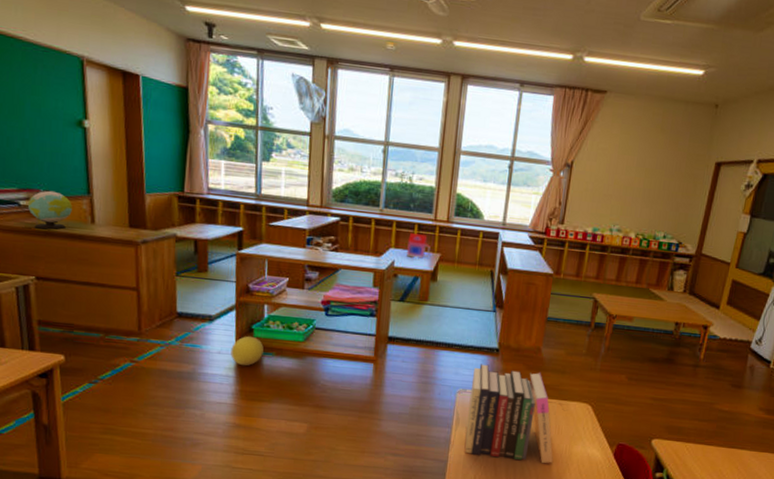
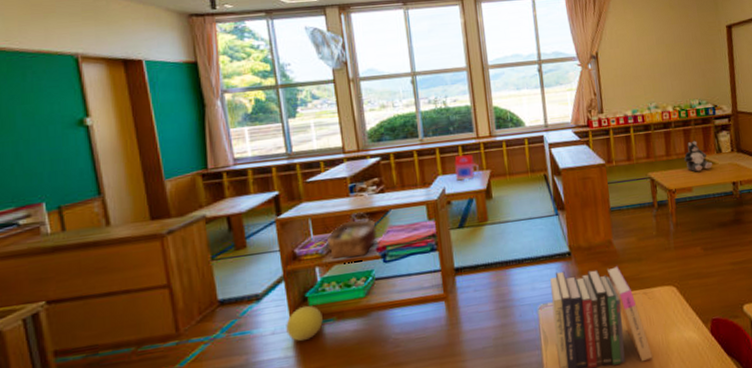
globe: present [27,189,72,230] -> none [28,200,82,247]
woven basket: none [278,264,325,305] -> present [326,212,379,259]
plush toy: none [633,272,660,304] -> present [684,140,712,172]

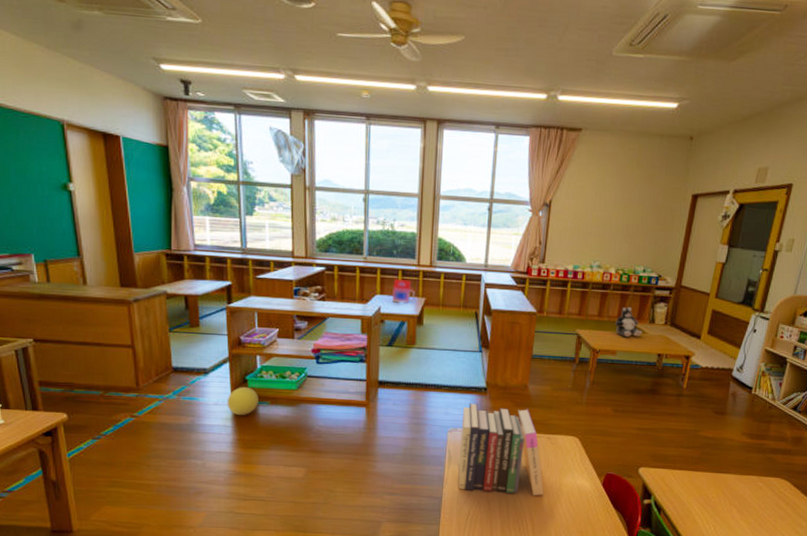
woven basket: present [326,212,379,259] -> none [268,314,315,354]

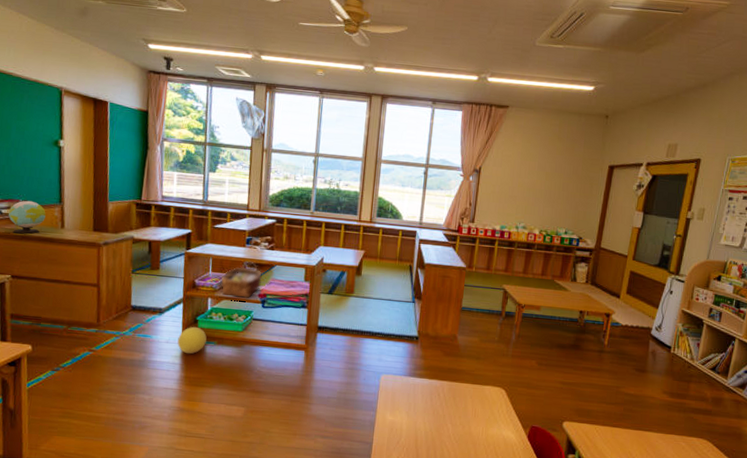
globe: none [20,253,64,293] -> present [8,199,46,235]
woven basket: none [268,314,315,354] -> present [220,262,262,298]
toy house: present [391,278,416,304] -> none [334,232,356,256]
books: present [457,403,544,496] -> none [388,351,471,446]
plush toy: present [615,306,642,338] -> none [539,265,565,294]

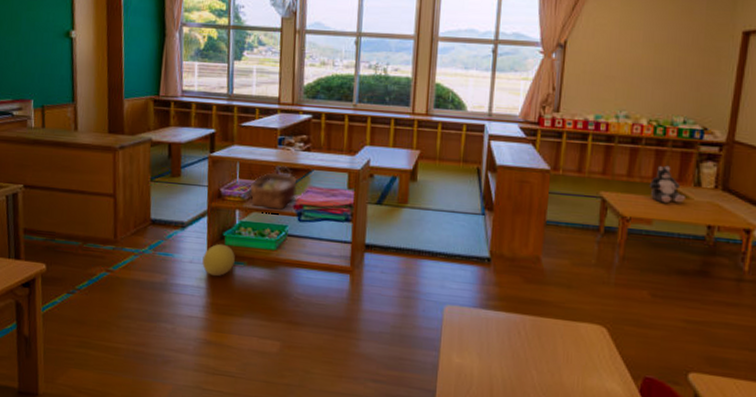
globe: present [8,199,46,235] -> none [19,99,58,139]
plush toy: none [539,265,565,294] -> present [650,165,685,204]

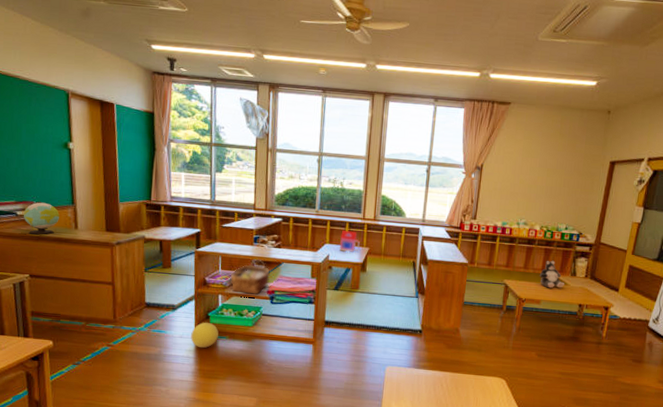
globe: none [19,99,58,139] -> present [23,201,60,235]
toy house: none [382,127,409,157] -> present [339,229,361,253]

